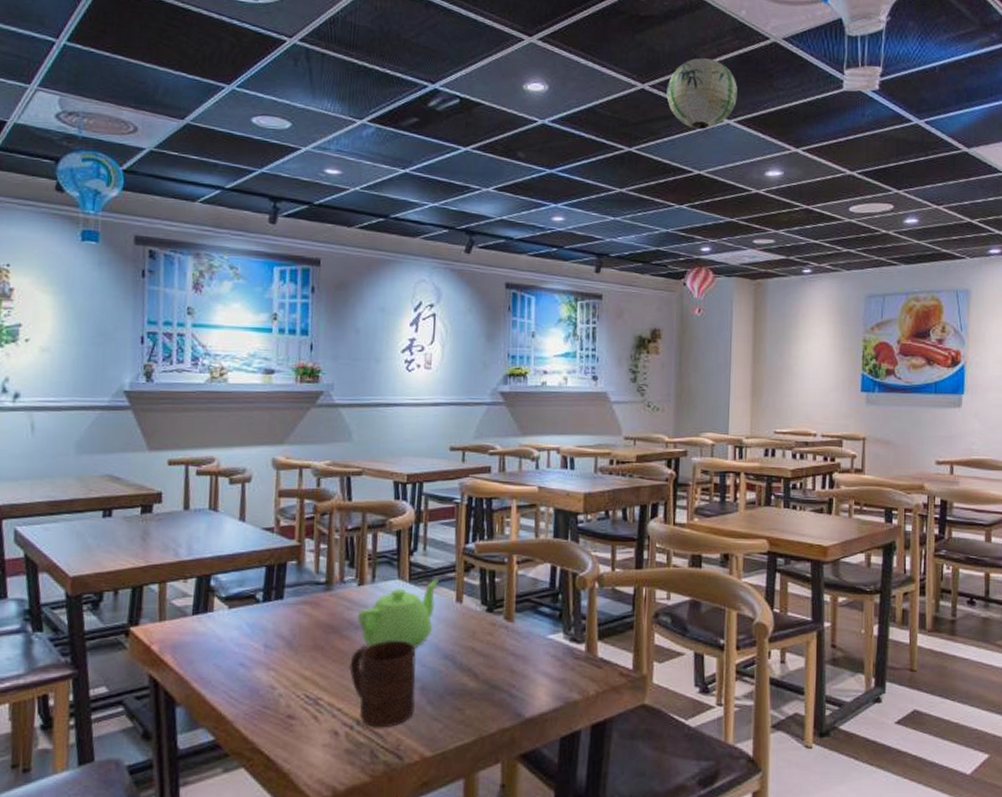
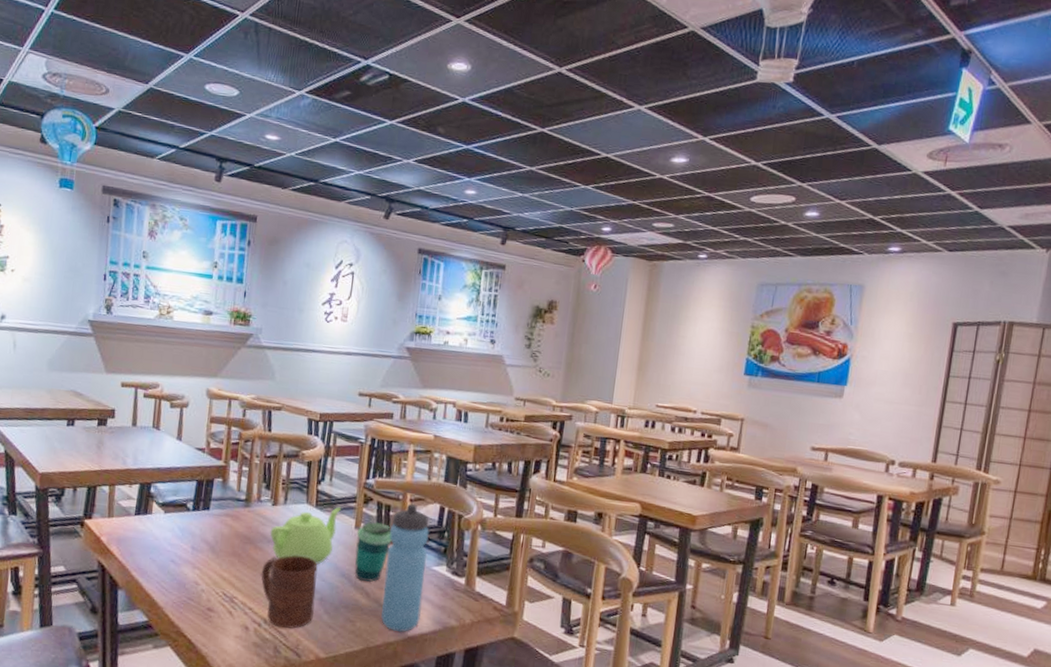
cup: none [458,591,500,662] -> present [354,521,392,583]
water bottle: none [493,566,541,716] -> present [381,503,429,633]
paper lantern: present [666,58,737,130] -> none [582,44,652,114]

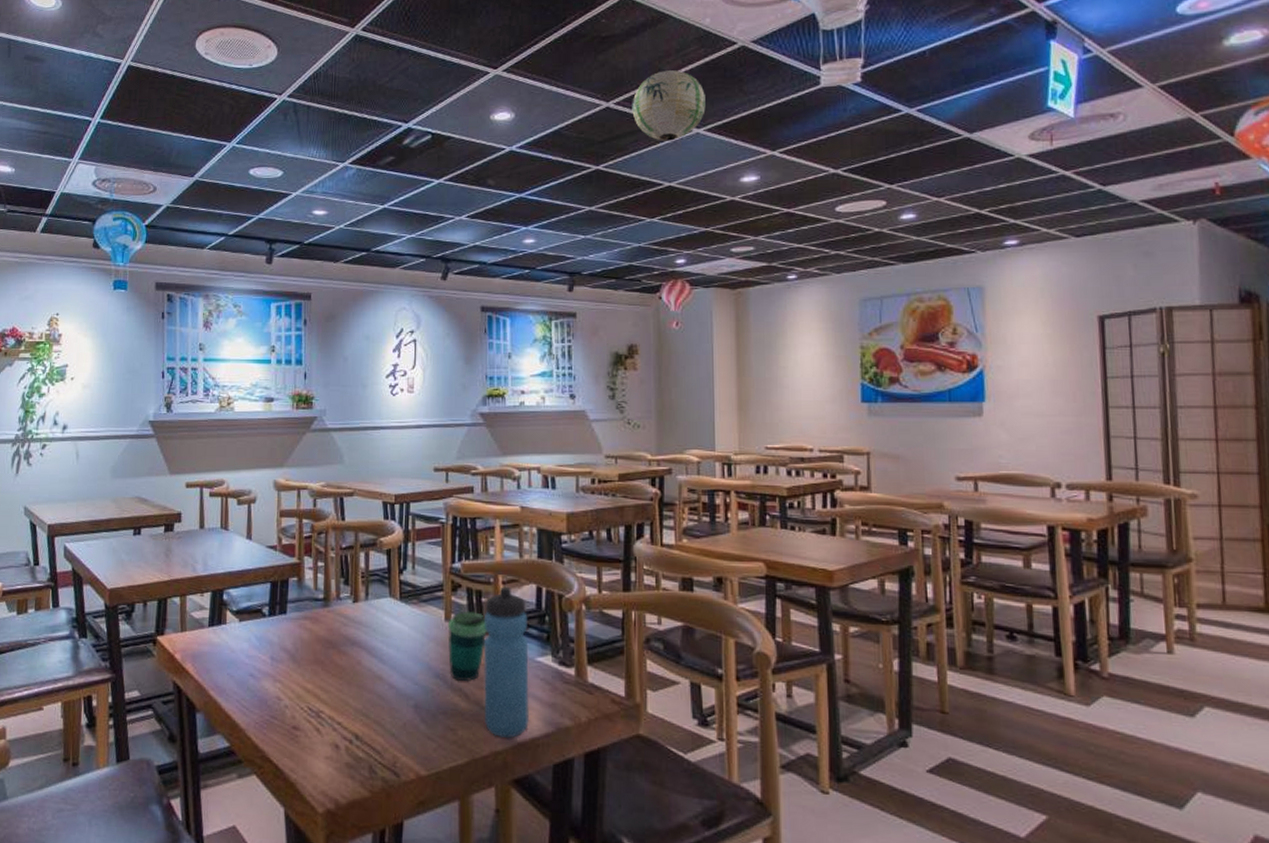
cup: present [261,555,318,629] -> none [347,656,410,744]
teapot: present [269,507,341,565] -> none [353,597,427,666]
paper lantern: none [582,44,652,114] -> present [632,70,706,141]

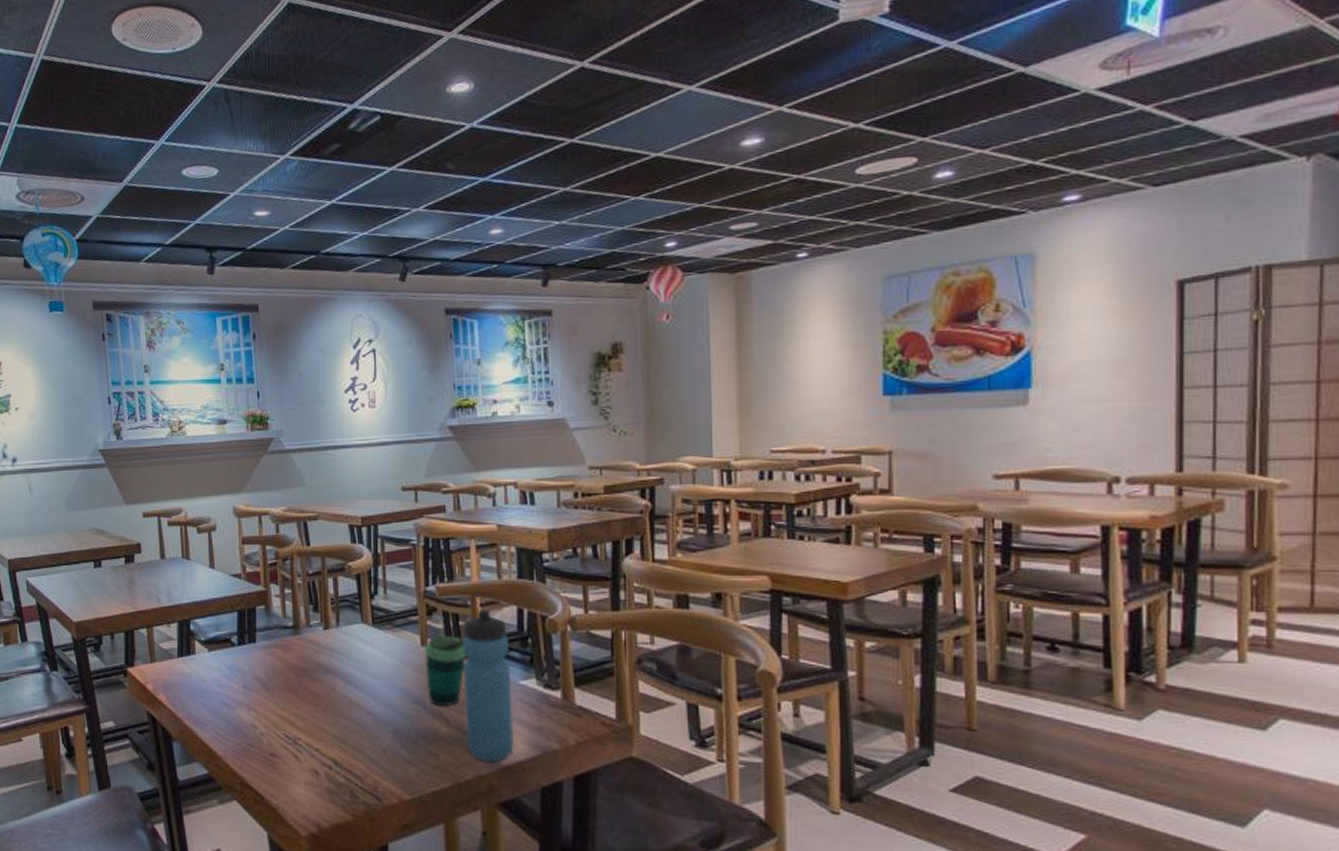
paper lantern: present [632,70,706,141] -> none [611,16,699,104]

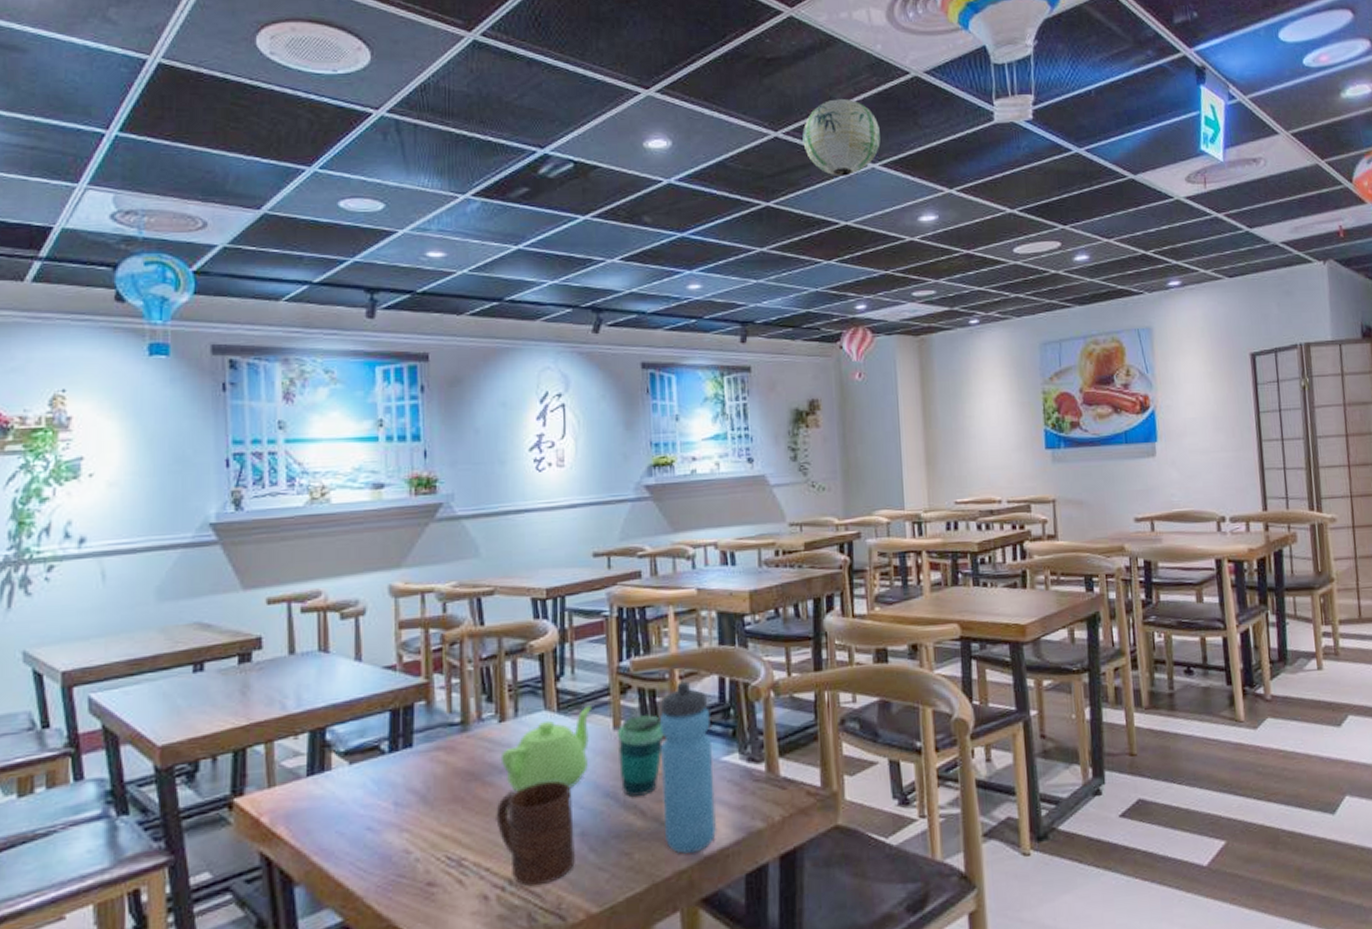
cup: none [323,683,390,770] -> present [496,780,576,887]
teapot: none [325,622,402,692] -> present [500,705,591,792]
paper lantern: none [611,16,699,104] -> present [802,99,880,176]

